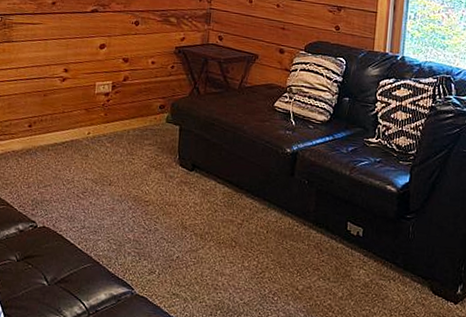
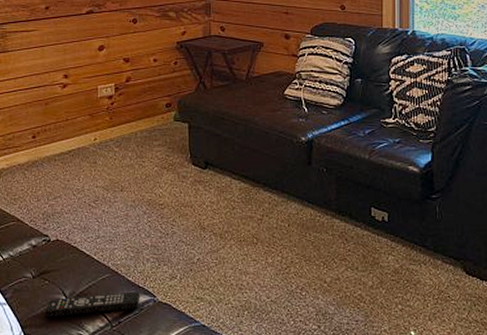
remote control: none [26,282,119,301] -> present [45,291,141,317]

